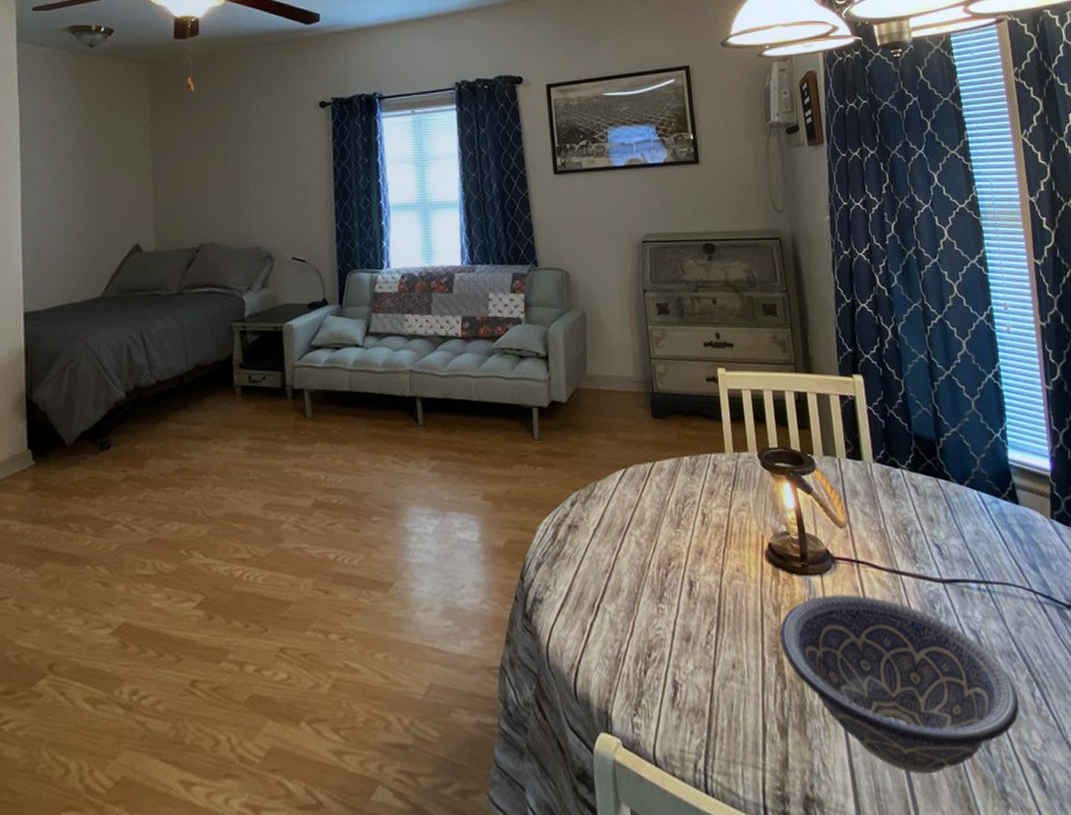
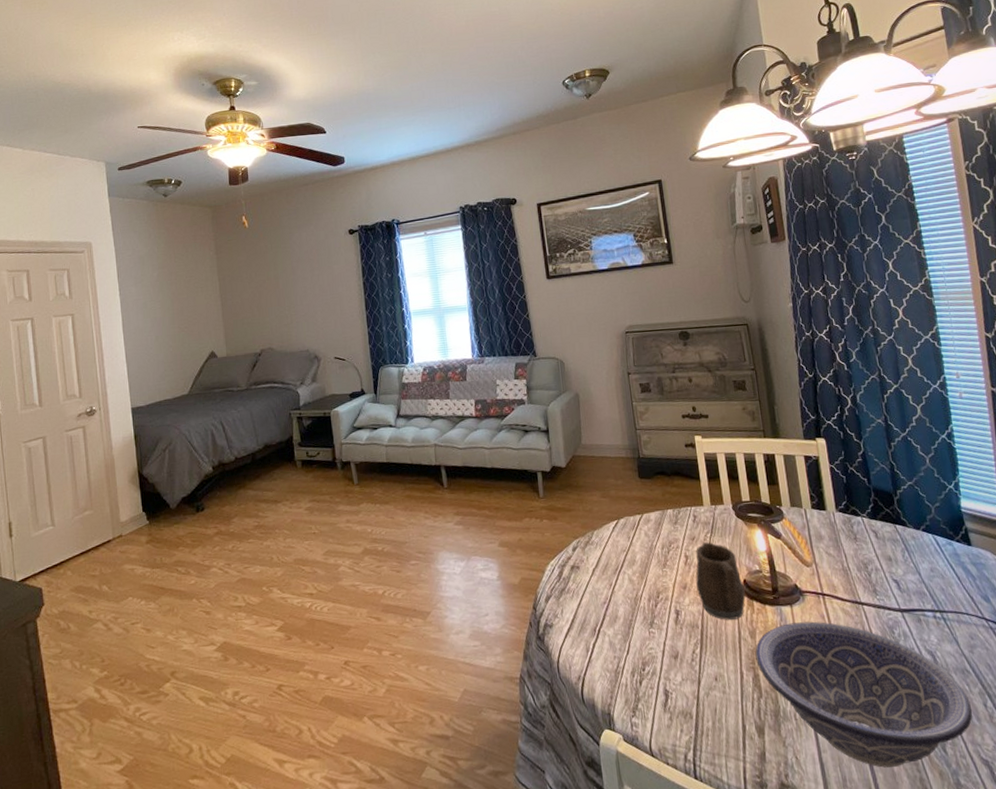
mug: none [714,497,770,593] -> present [696,542,746,620]

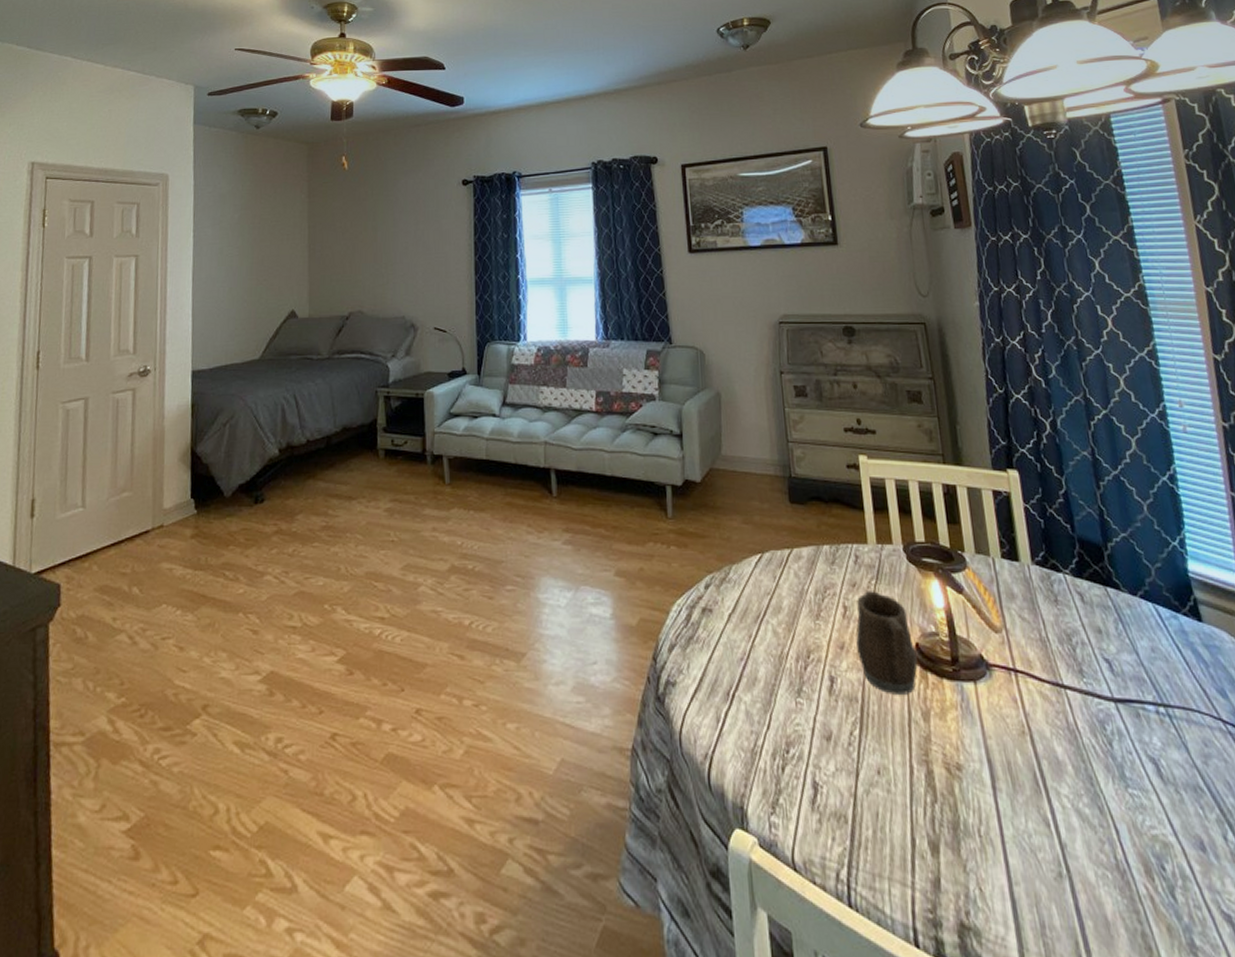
decorative bowl: present [755,621,973,768] -> none [929,705,1209,913]

